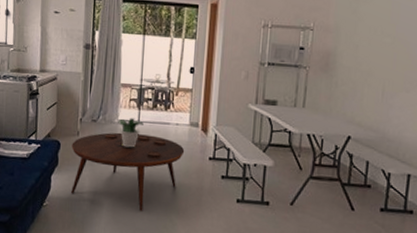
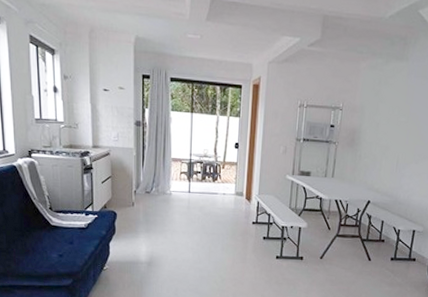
coffee table: present [71,132,185,211] -> none [127,202,231,270]
potted plant: present [118,118,144,148] -> none [170,189,194,216]

